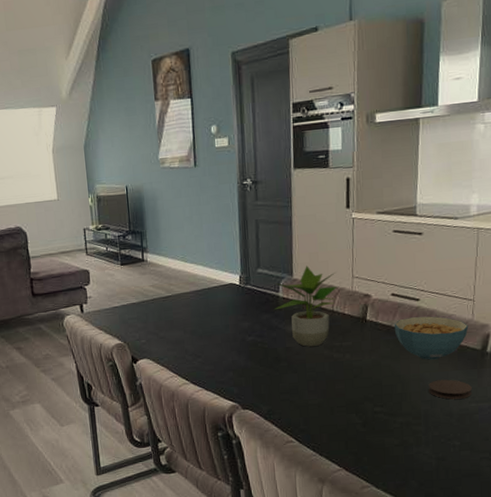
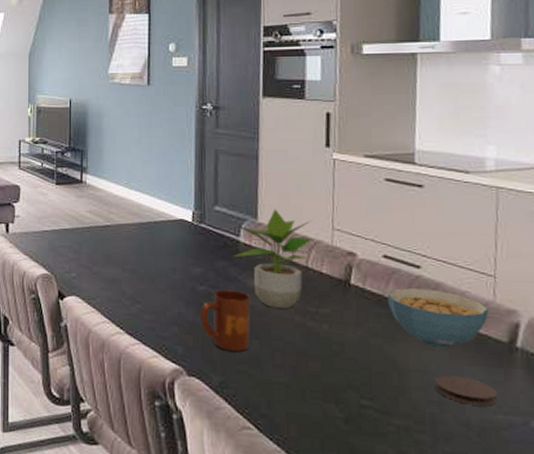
mug: none [250,336,290,385] -> present [200,289,251,352]

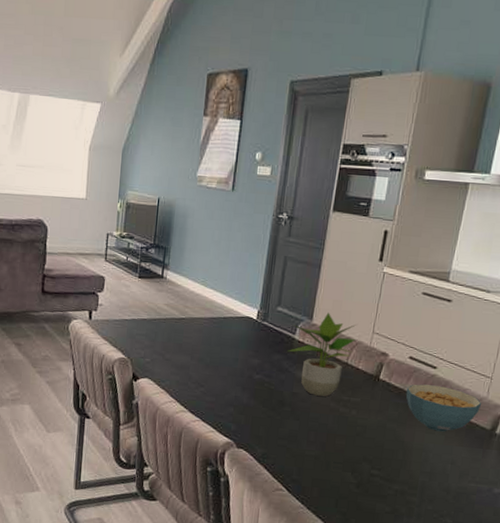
mug: present [200,289,251,352] -> none [253,378,297,430]
coaster: present [435,375,497,406] -> none [430,453,474,477]

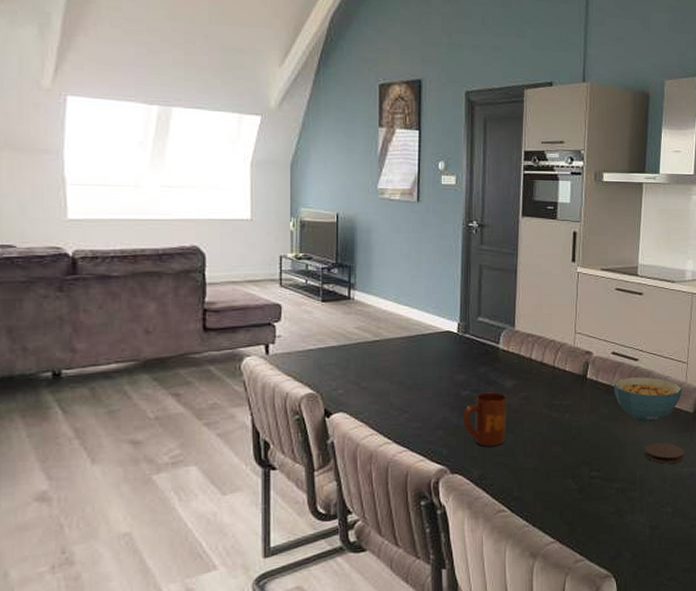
mug: none [253,378,297,430] -> present [463,392,507,447]
potted plant: present [288,312,356,397] -> none [493,317,559,404]
coaster: none [430,453,474,477] -> present [644,442,684,464]

